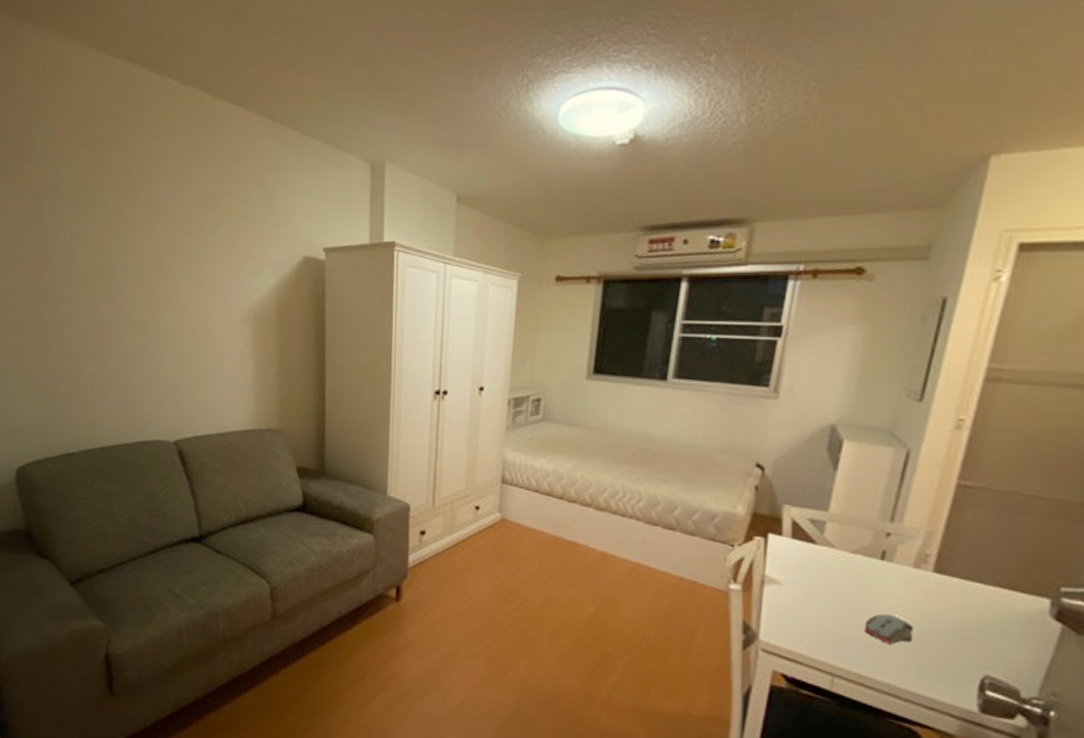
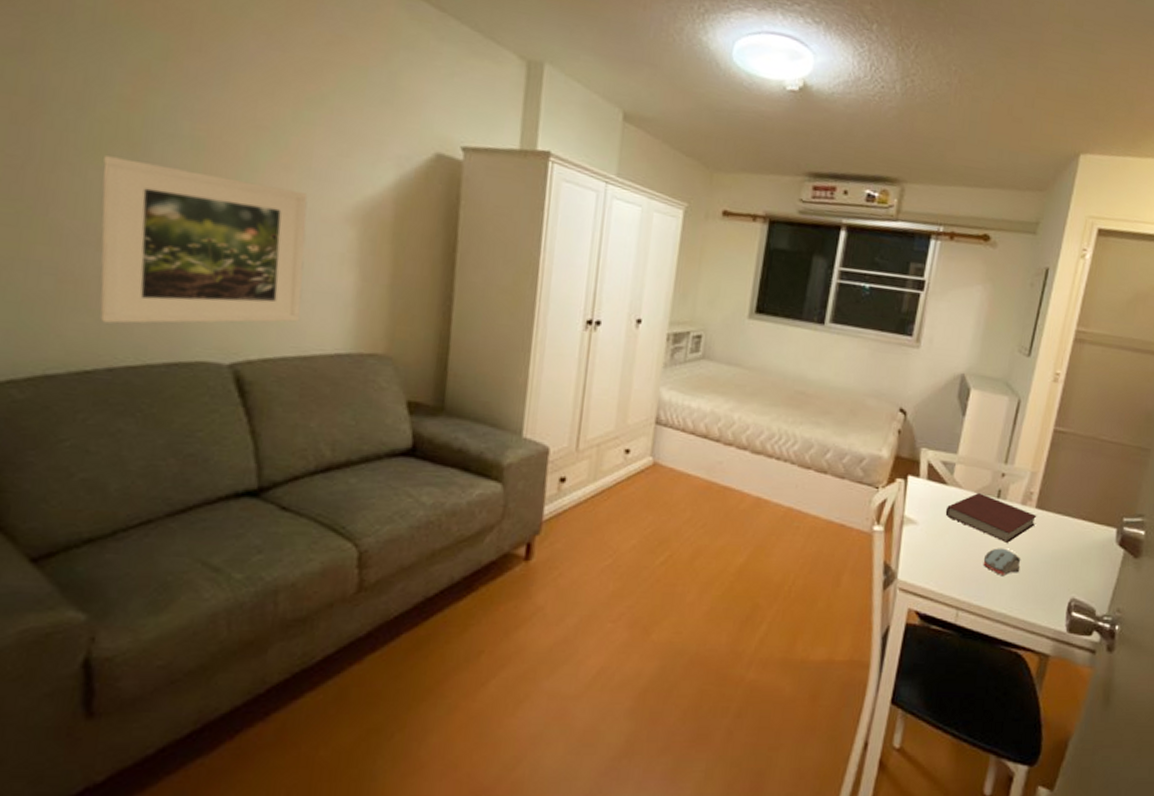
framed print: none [86,291,218,414] -> present [100,156,308,324]
notebook: none [814,552,935,609] -> present [945,492,1037,543]

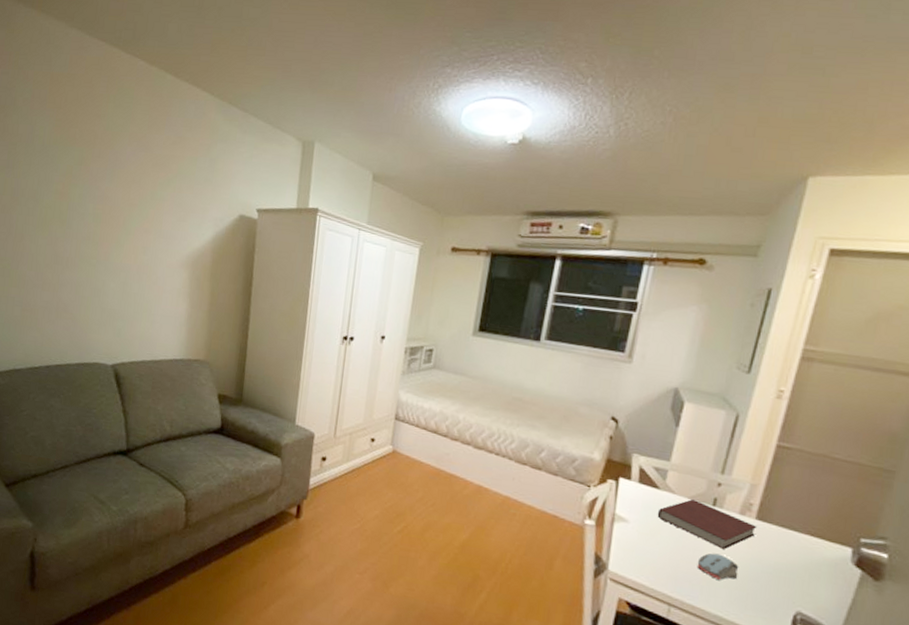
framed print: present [100,156,308,324] -> none [43,229,159,337]

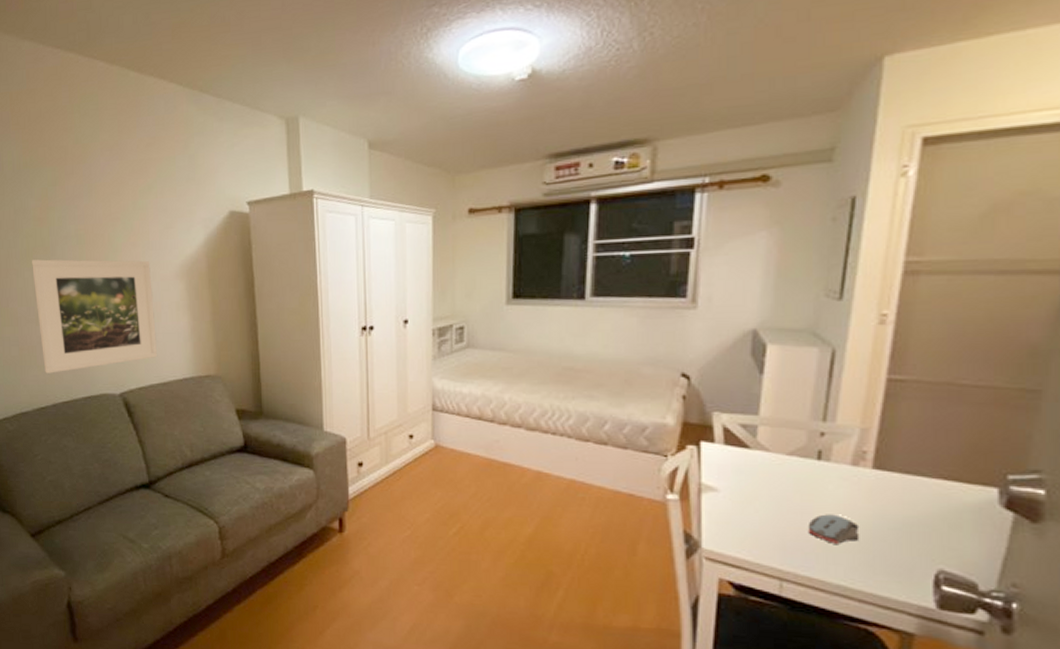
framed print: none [43,229,159,337] -> present [32,259,158,374]
notebook: present [657,498,758,550] -> none [751,454,876,508]

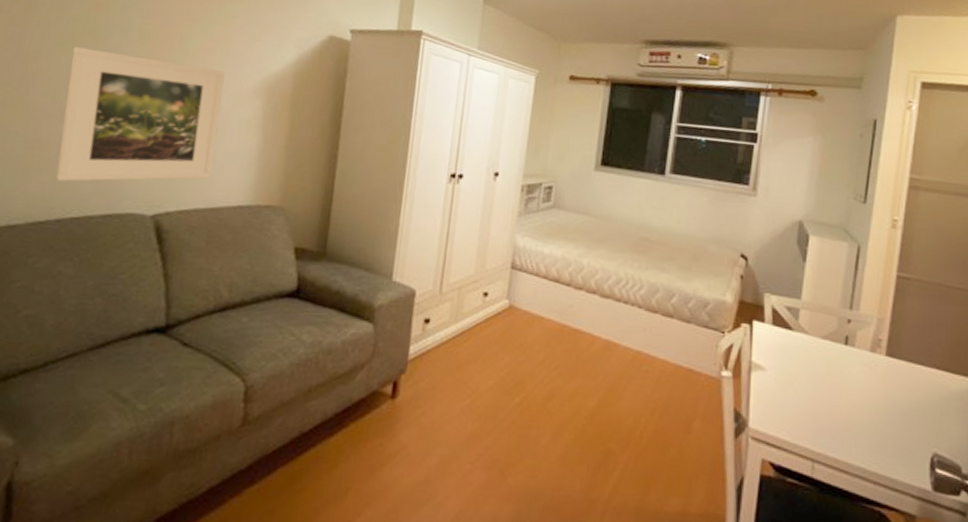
computer mouse: present [808,514,860,544] -> none [836,397,876,426]

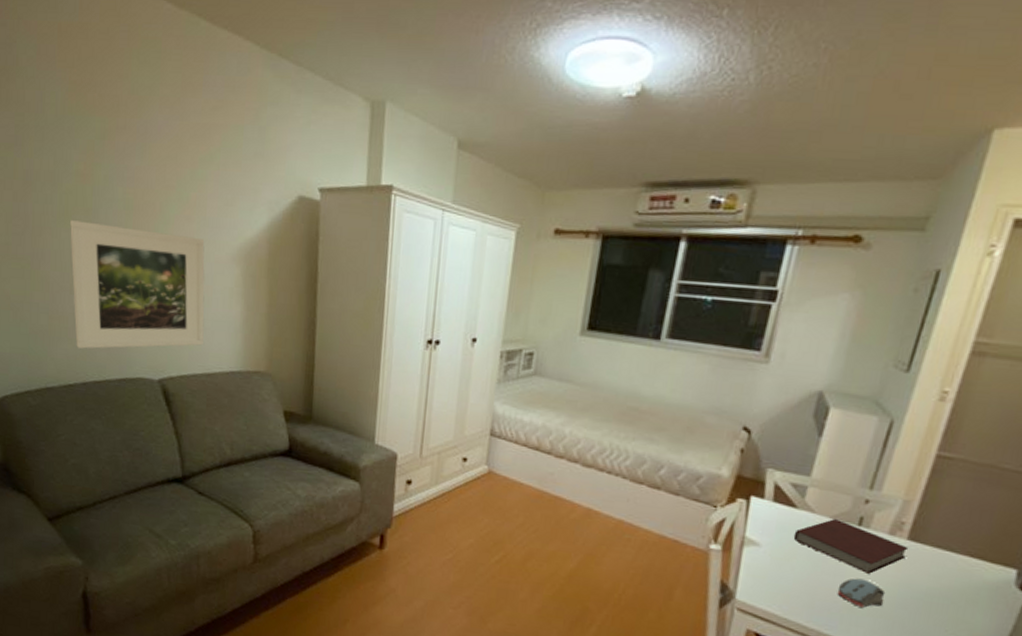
notebook: none [793,338,888,392] -> present [793,518,909,574]
computer mouse: none [836,397,876,426] -> present [837,578,886,608]

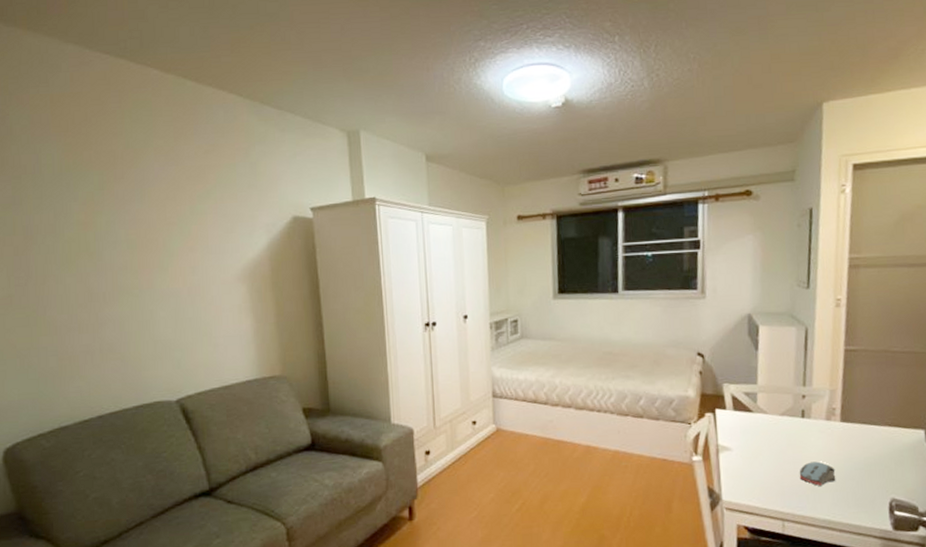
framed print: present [70,220,205,349] -> none [75,264,219,384]
notebook: present [793,518,909,574] -> none [755,415,843,456]

